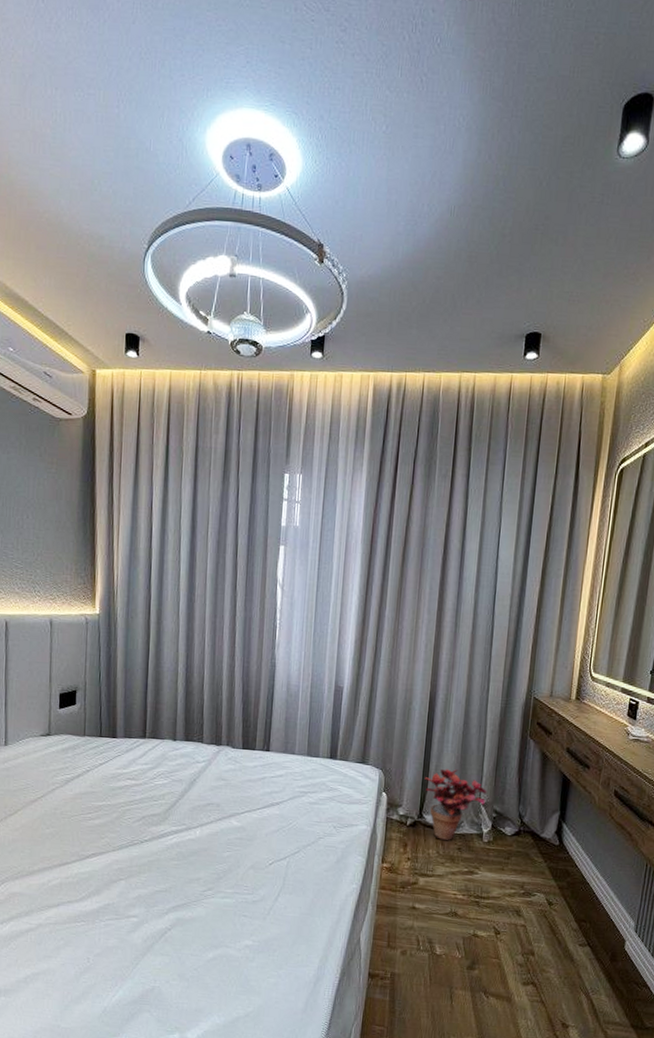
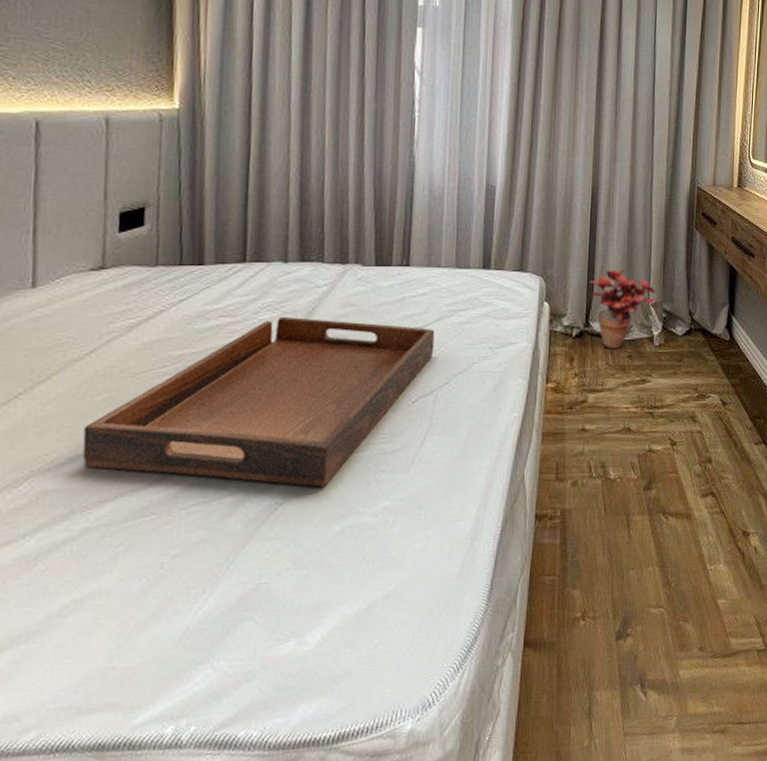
serving tray: none [37,783,289,922] -> present [82,316,435,487]

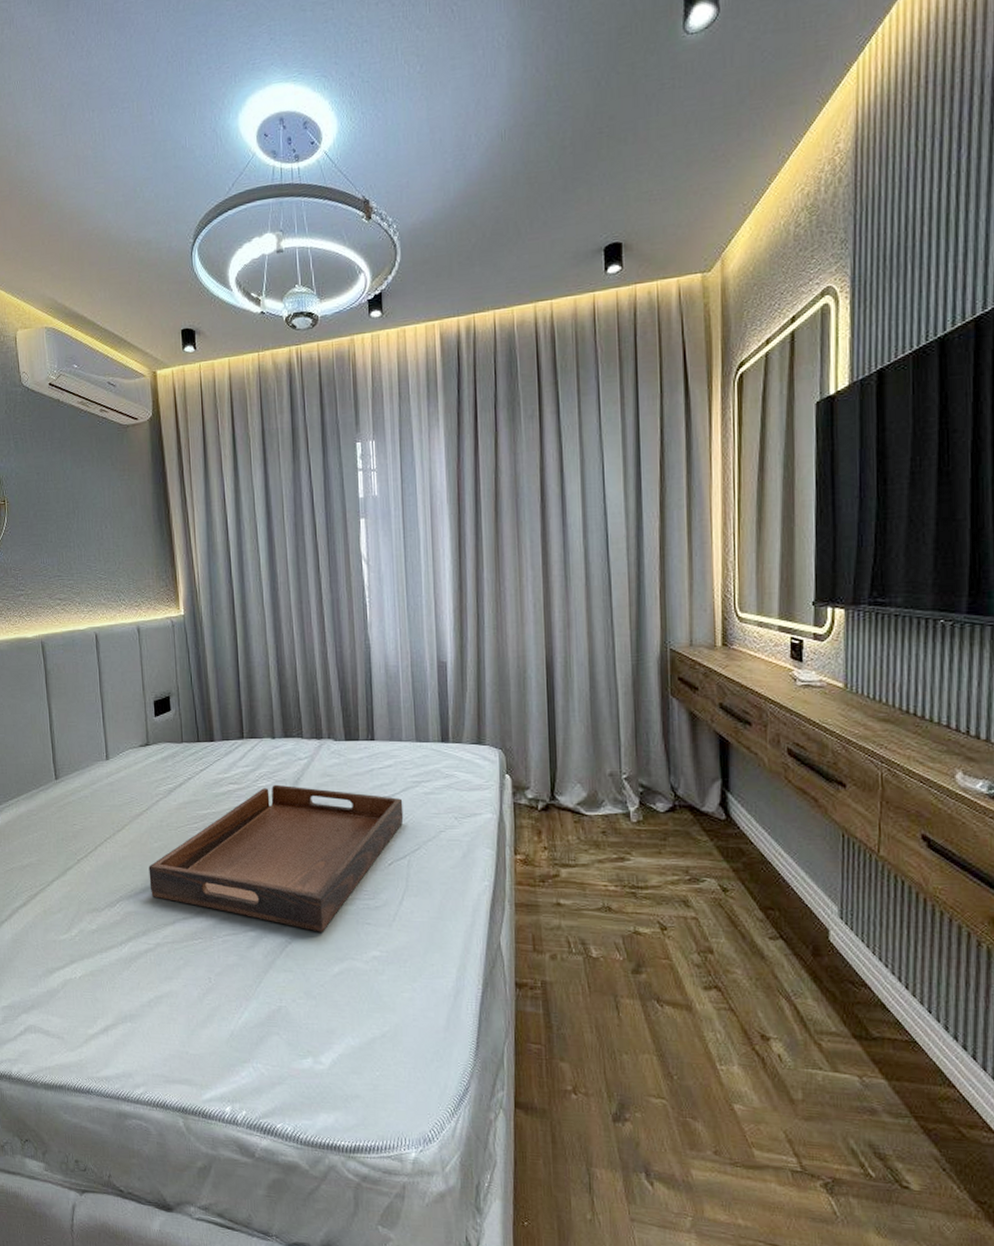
potted plant: present [590,269,656,348] -> none [552,741,629,823]

